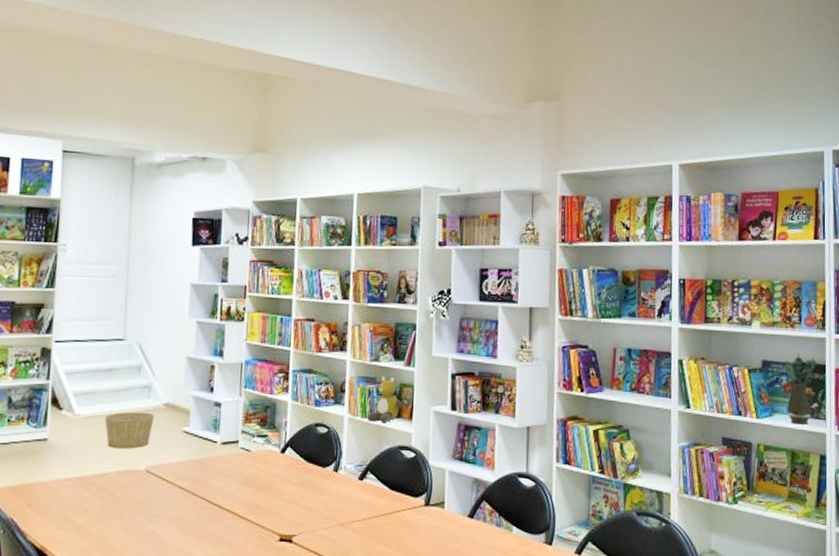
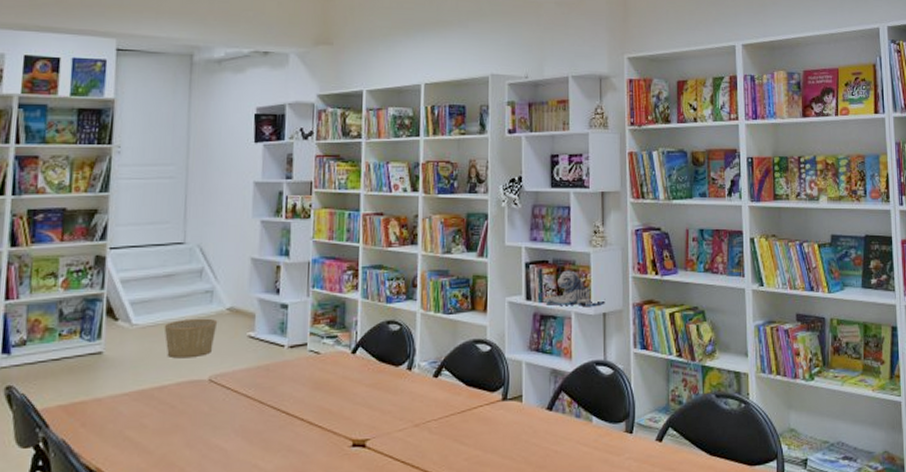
toy bear: present [367,376,403,423] -> none [441,268,476,317]
plush toy: none [467,383,530,421] -> present [542,270,605,308]
vase: present [784,354,817,424] -> none [853,226,884,297]

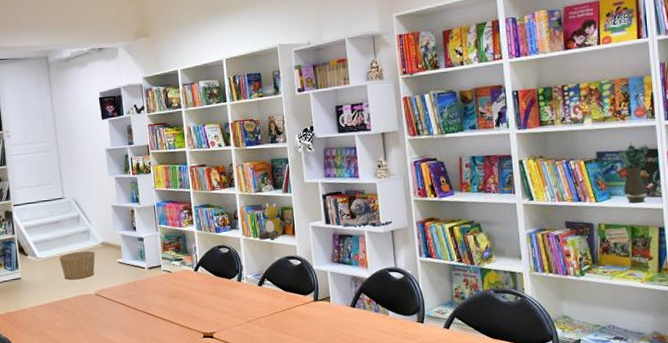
toy bear: none [441,268,476,317] -> present [258,202,286,240]
vase: none [853,226,884,297] -> present [618,142,650,203]

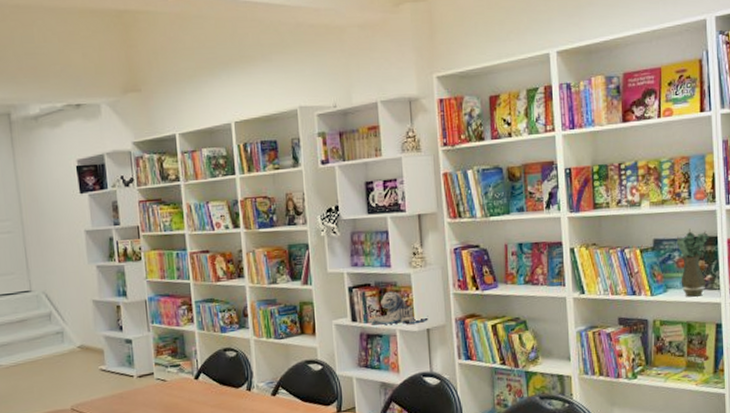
basket: present [59,251,96,280] -> none [24,356,72,393]
toy bear: present [258,202,286,240] -> none [272,296,305,341]

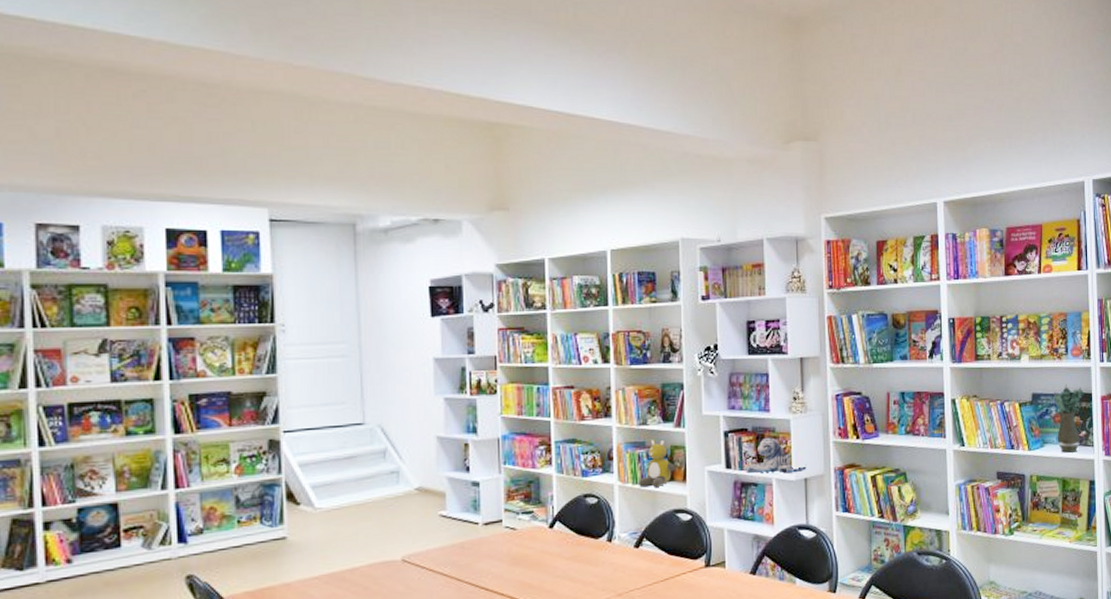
toy bear: none [272,296,305,341] -> present [639,439,675,488]

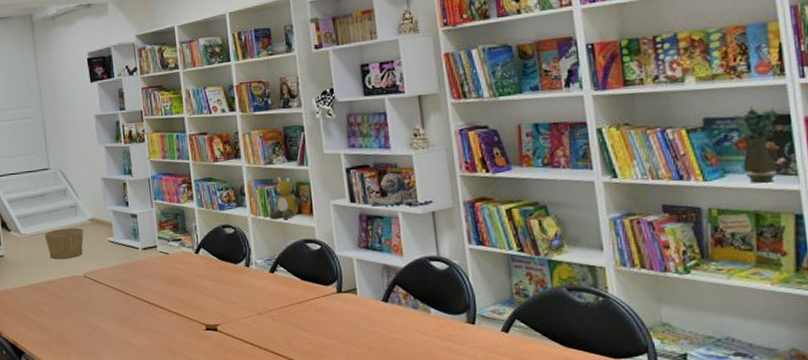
basket: none [349,499,407,541] -> present [44,227,84,260]

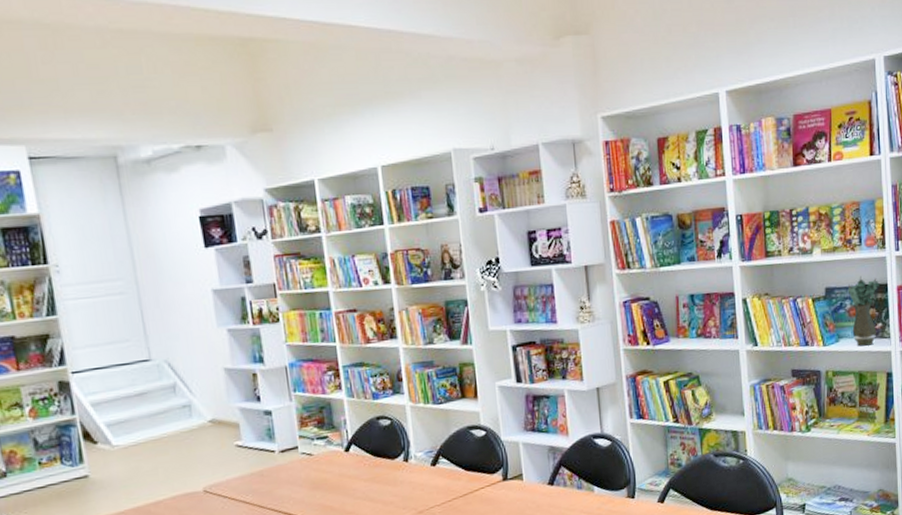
basket: present [44,227,84,260] -> none [146,432,202,474]
toy bear: present [269,176,302,220] -> none [430,357,466,407]
plush toy: present [367,172,433,207] -> none [533,348,598,386]

